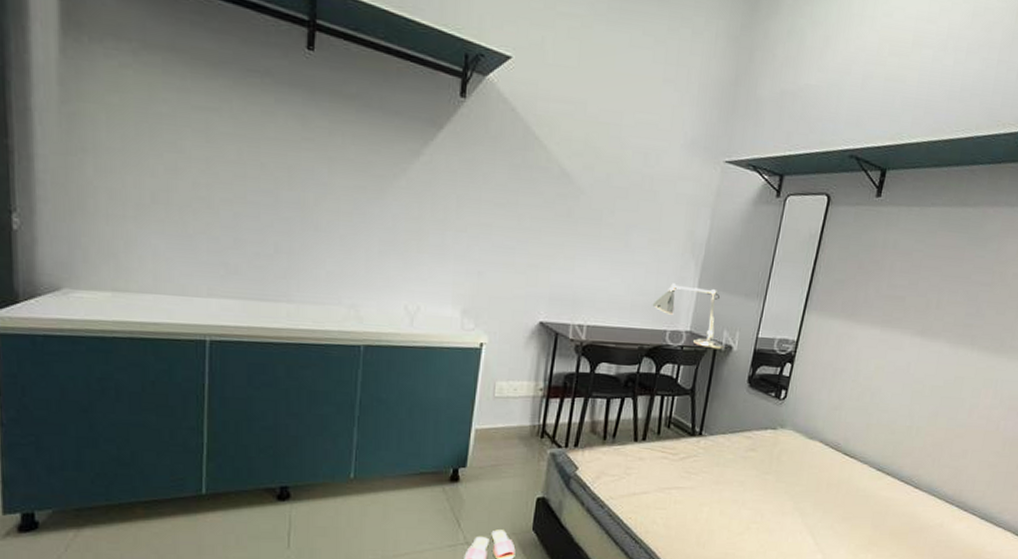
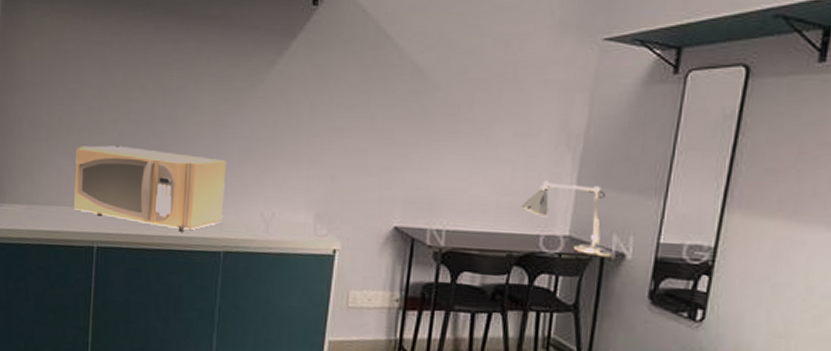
microwave: none [176,226,367,325] -> present [73,145,227,232]

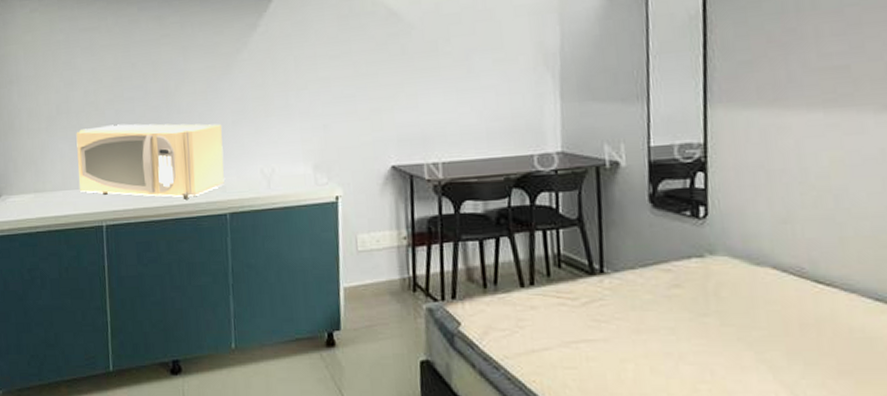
desk lamp: present [521,181,615,258] -> none [510,100,610,169]

